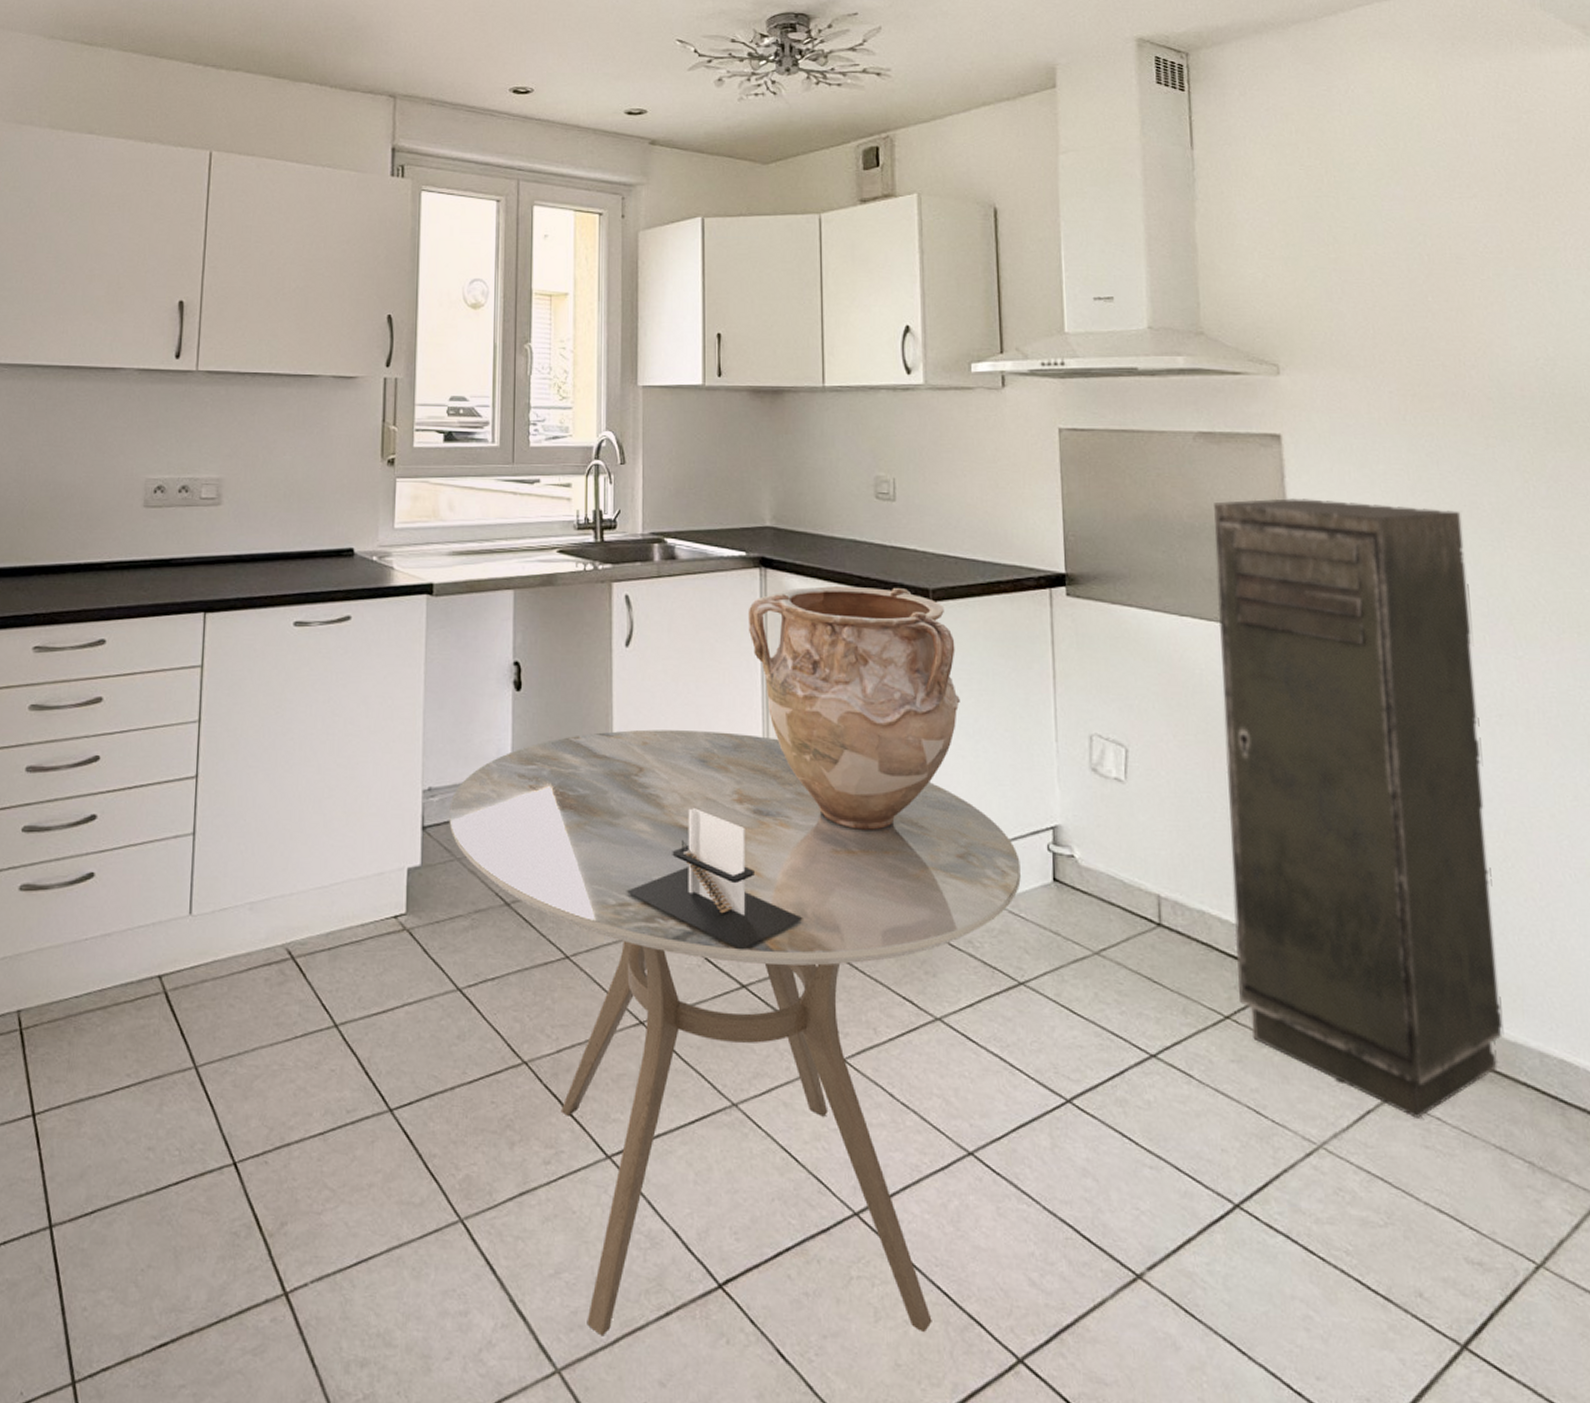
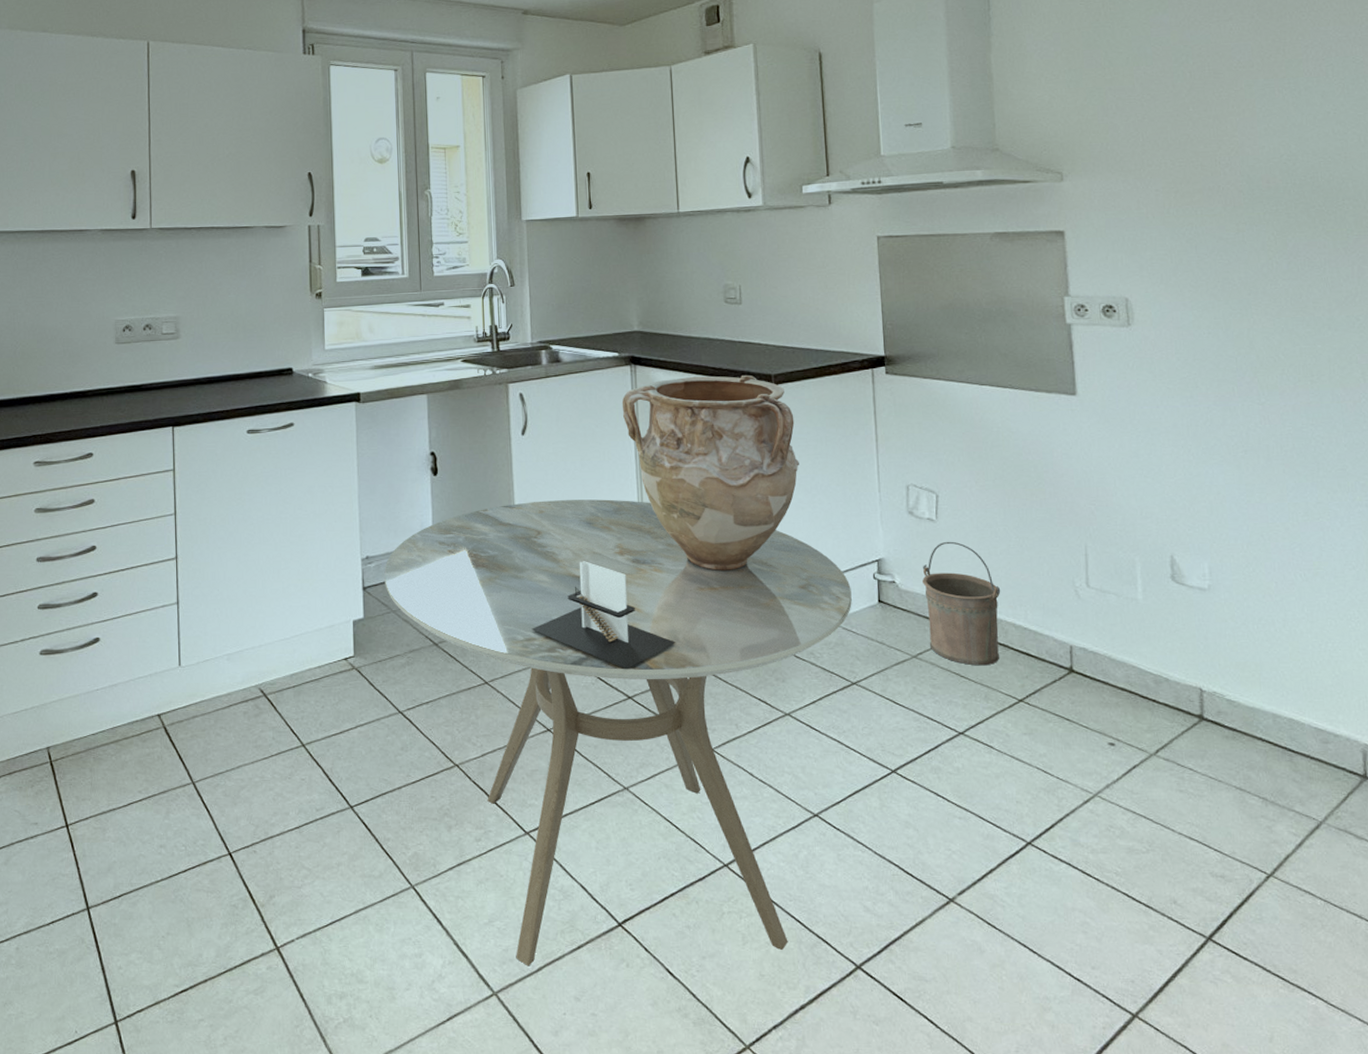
bucket: none [1108,808,1204,970] -> present [922,541,1001,666]
storage cabinet: present [1214,498,1504,1118] -> none [1008,283,1245,769]

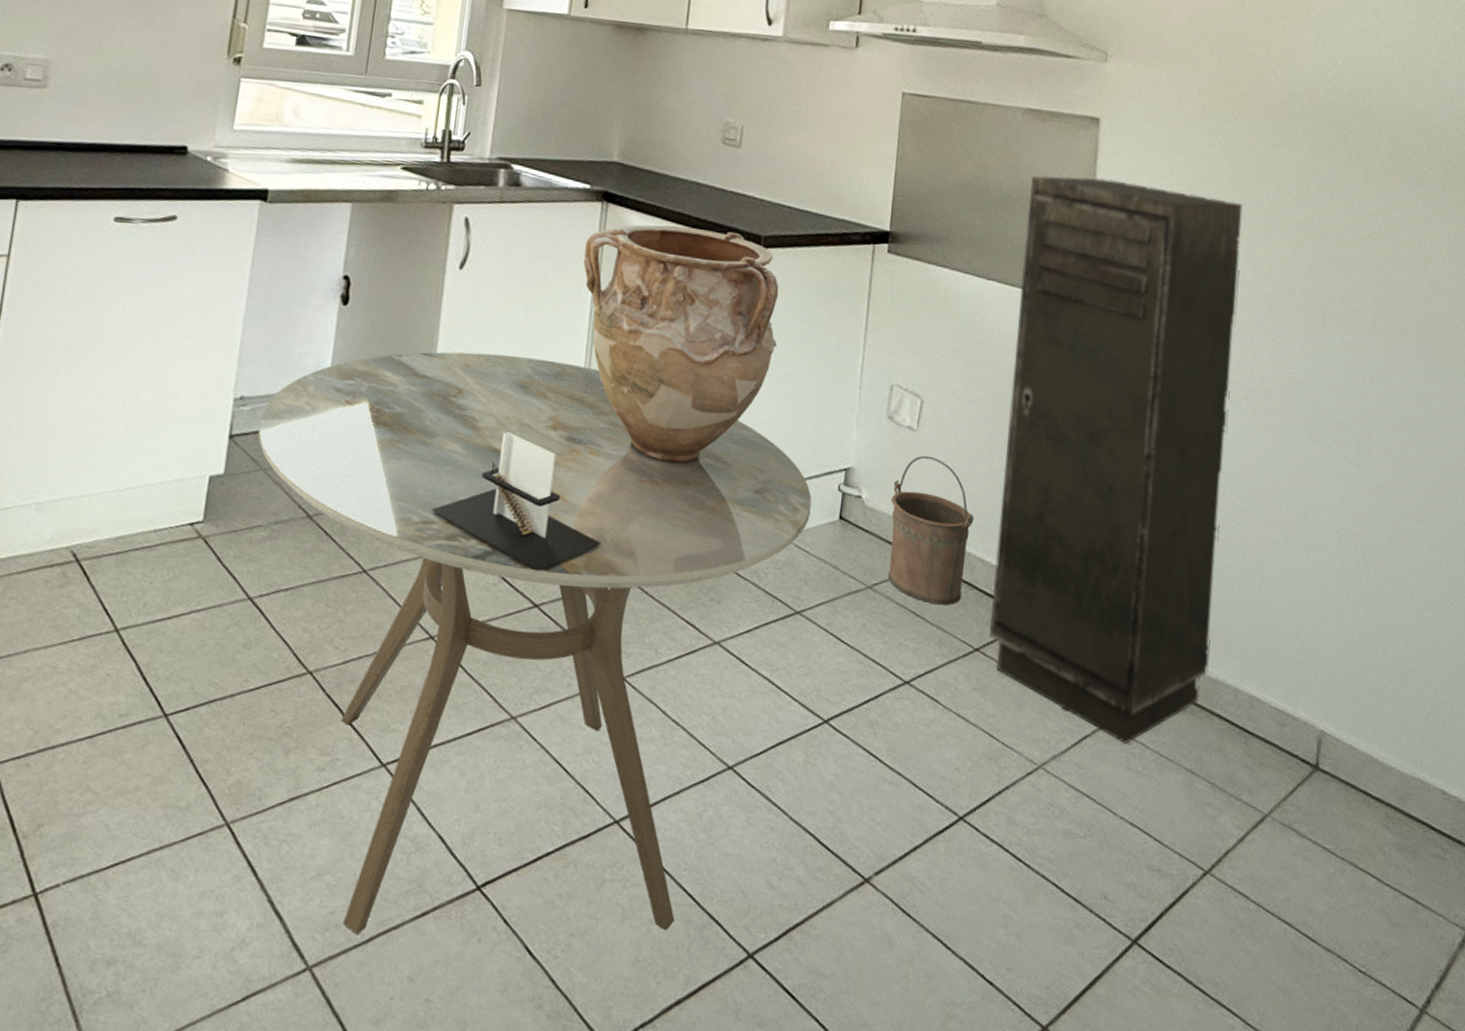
storage cabinet: none [1008,283,1245,769] -> present [990,175,1243,744]

